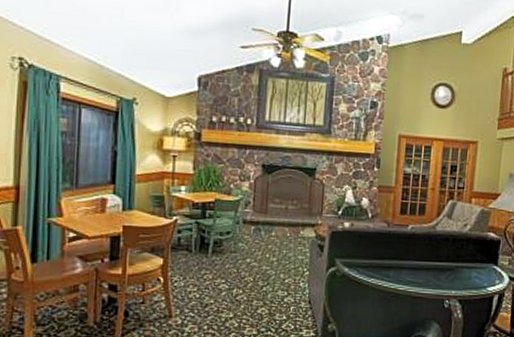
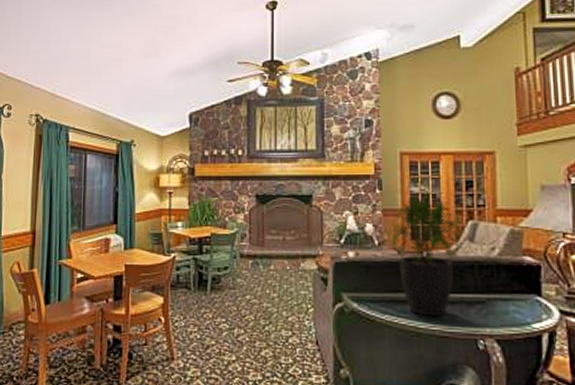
potted plant: none [378,174,444,281] -> present [385,194,462,317]

